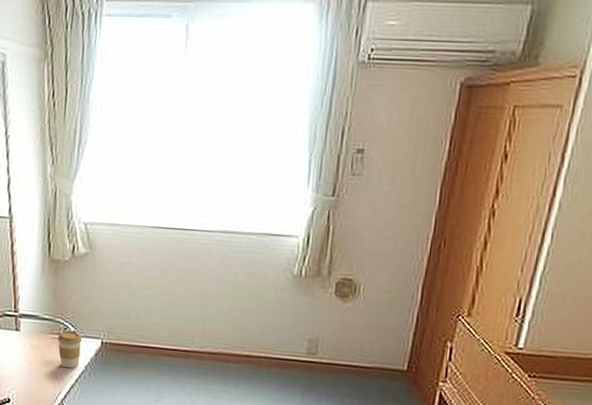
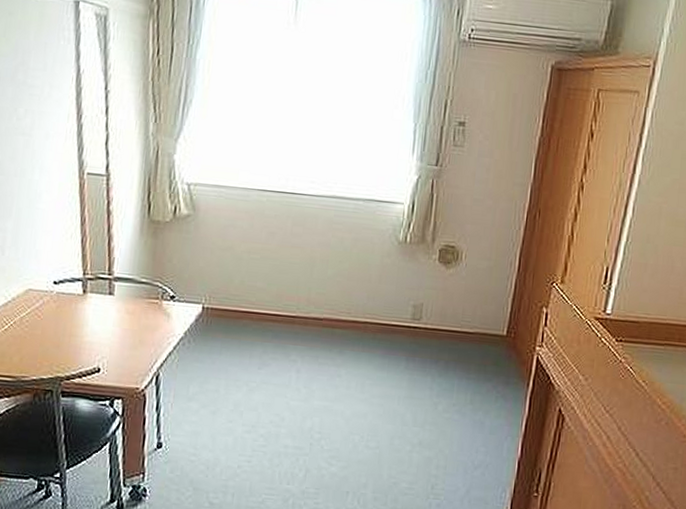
coffee cup: present [57,330,83,369] -> none [155,295,183,335]

